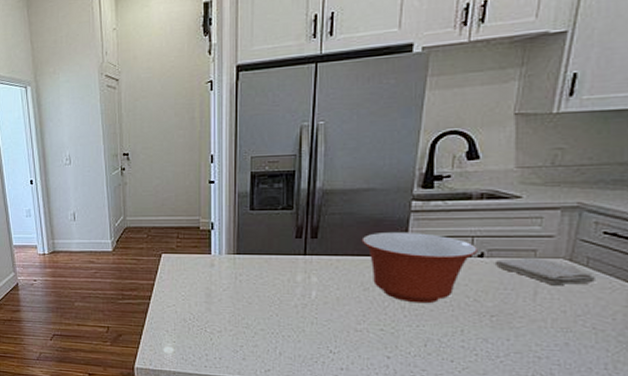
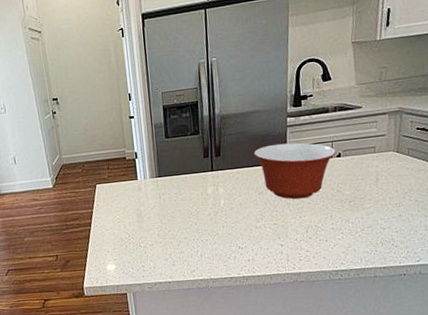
washcloth: present [494,257,595,286] -> none [348,152,414,173]

